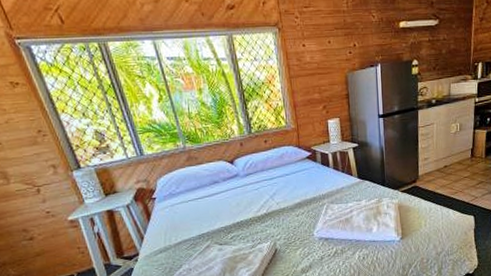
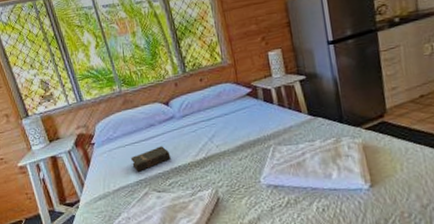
hardback book: none [193,202,233,226] -> present [130,146,171,172]

